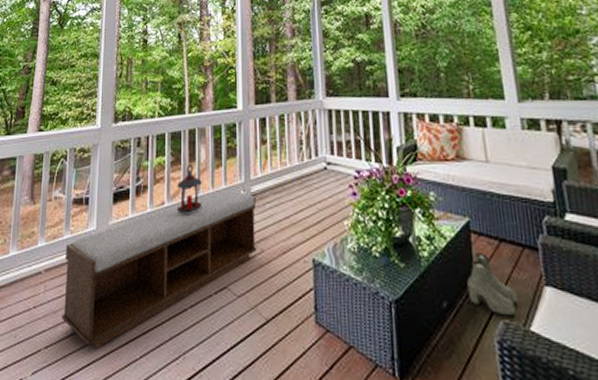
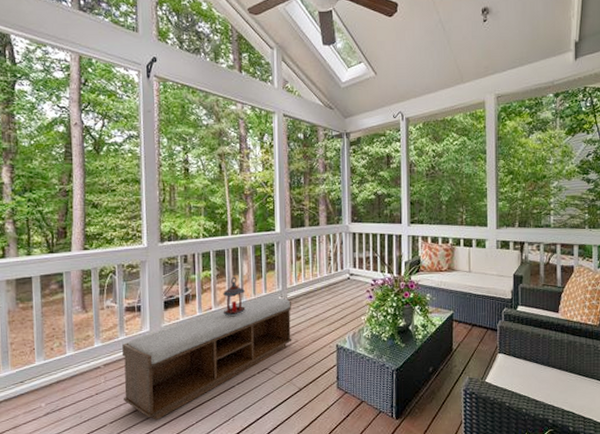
boots: present [467,253,518,316] -> none [447,334,480,374]

